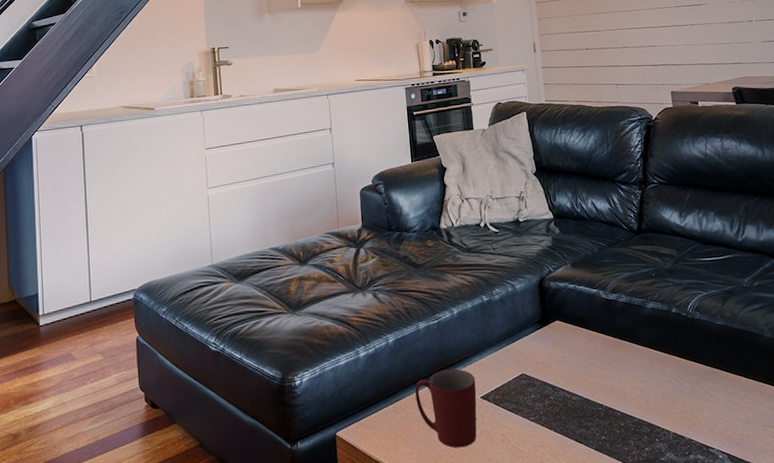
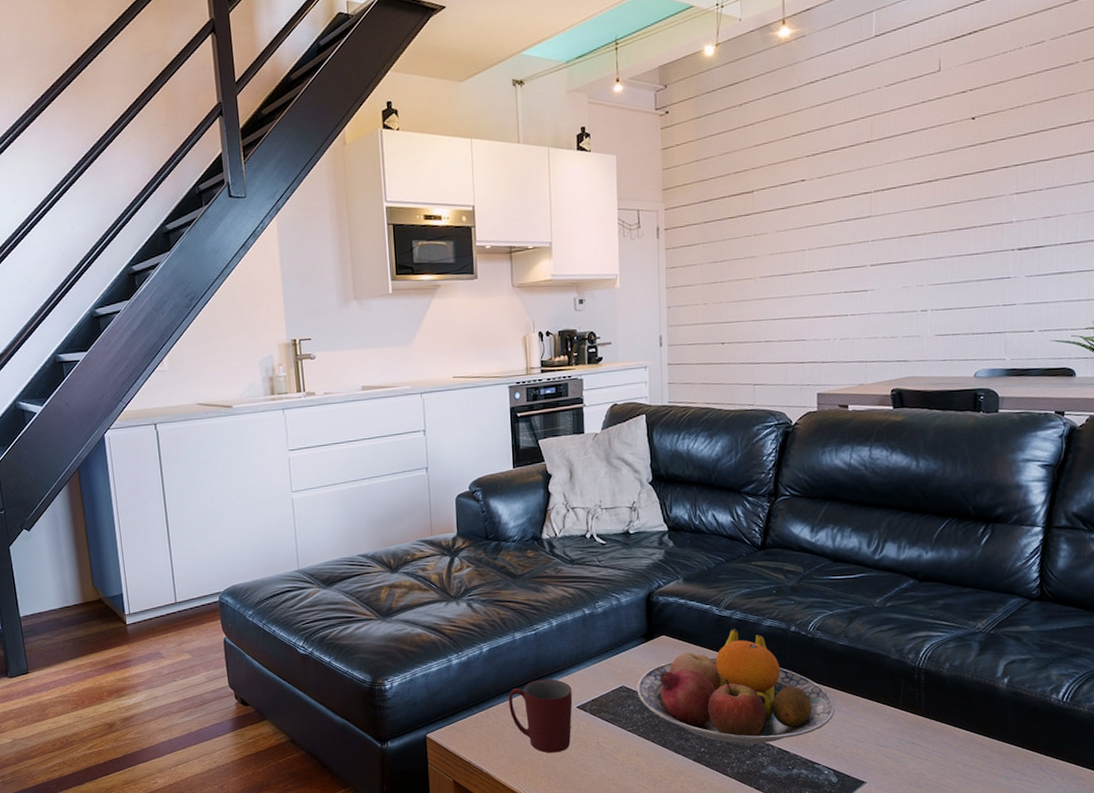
fruit bowl: none [536,311,721,431] -> present [637,628,835,745]

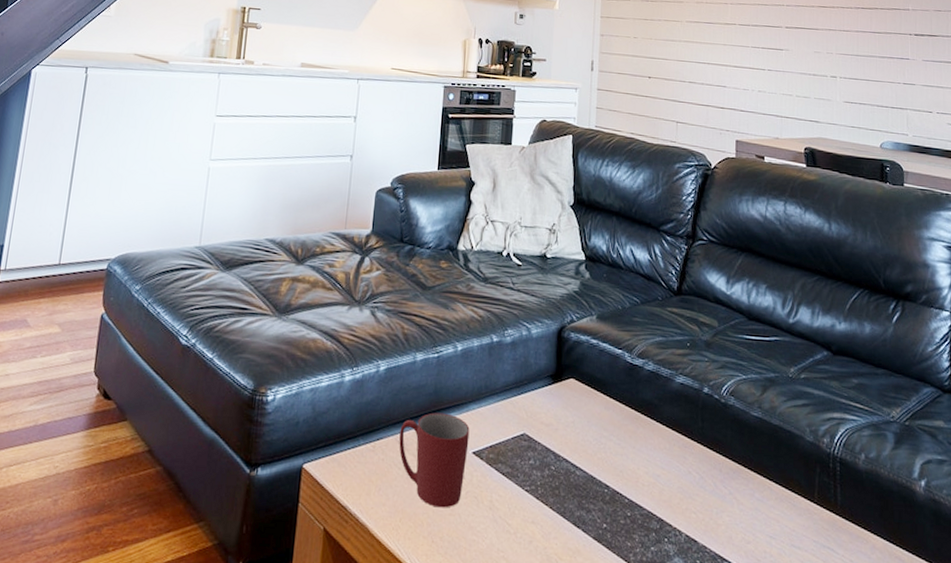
fruit bowl: present [637,628,835,745] -> none [539,380,747,527]

